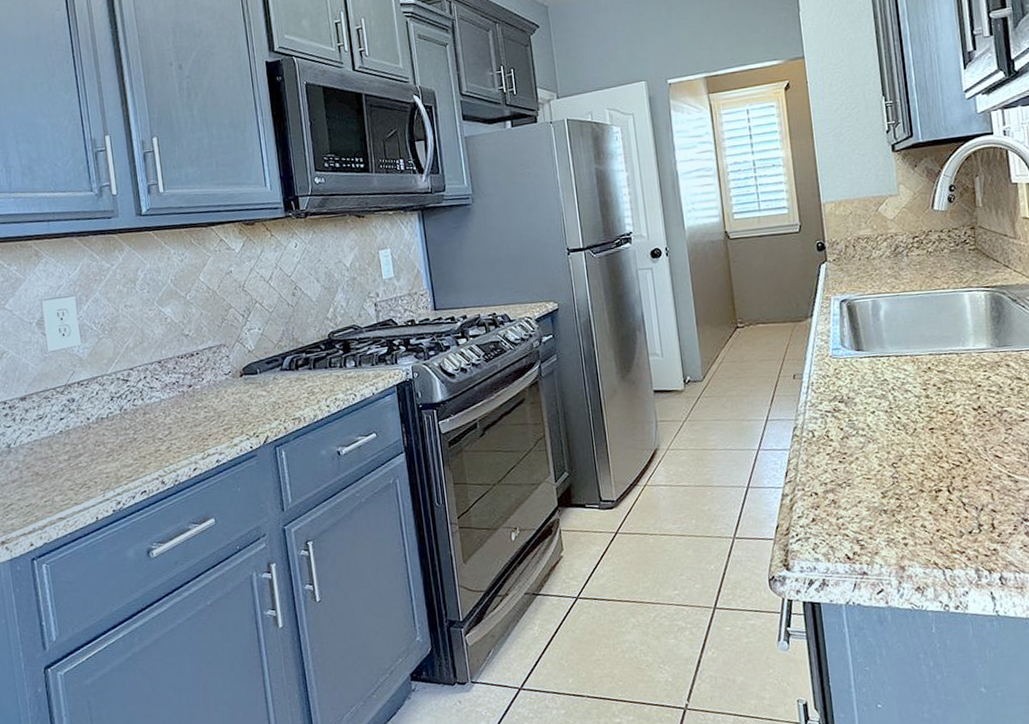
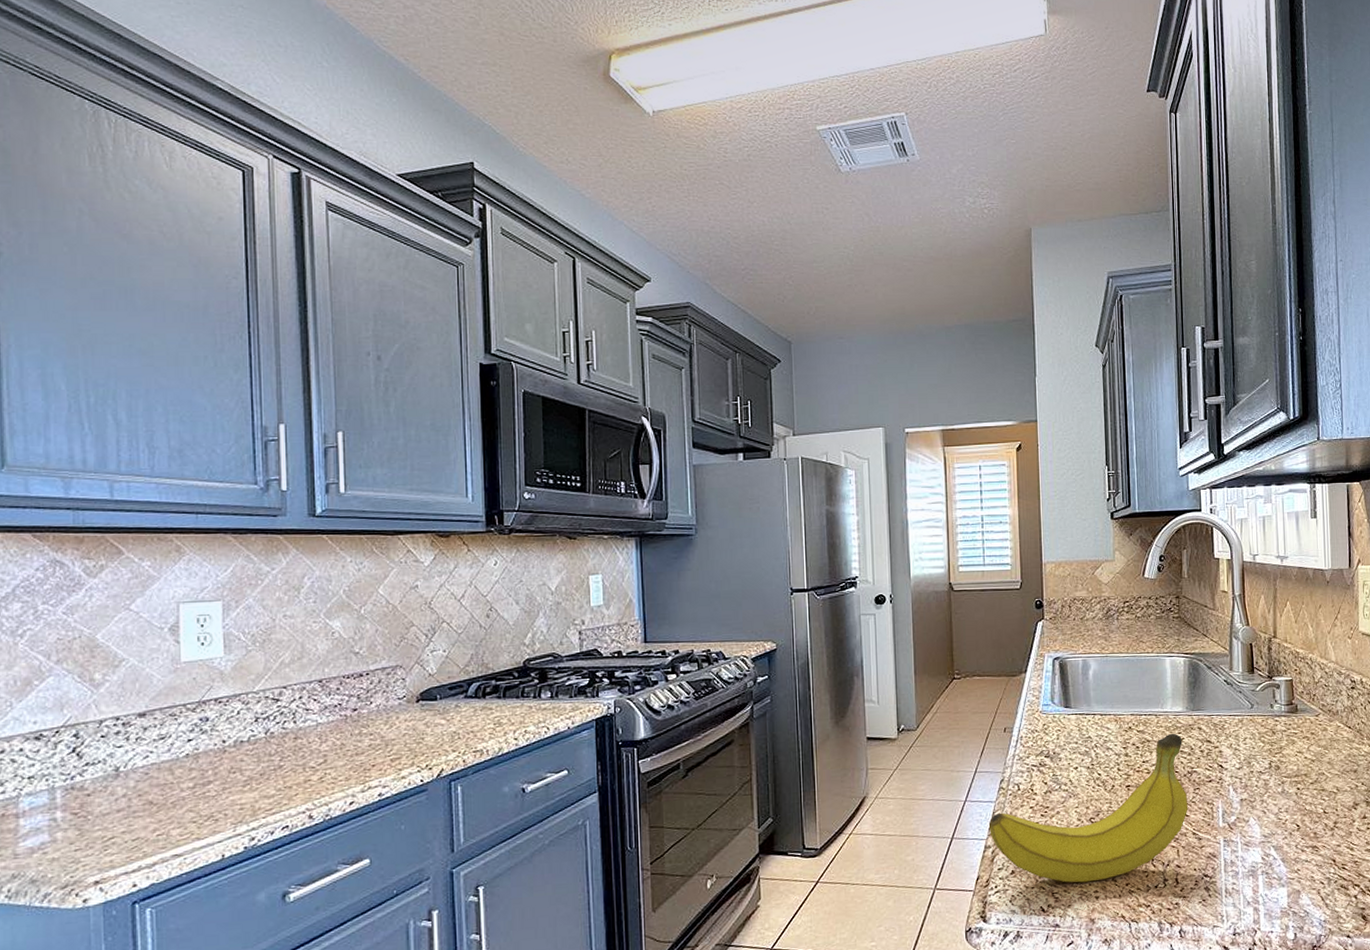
fruit: none [784,371,1001,530] -> present [988,733,1188,883]

